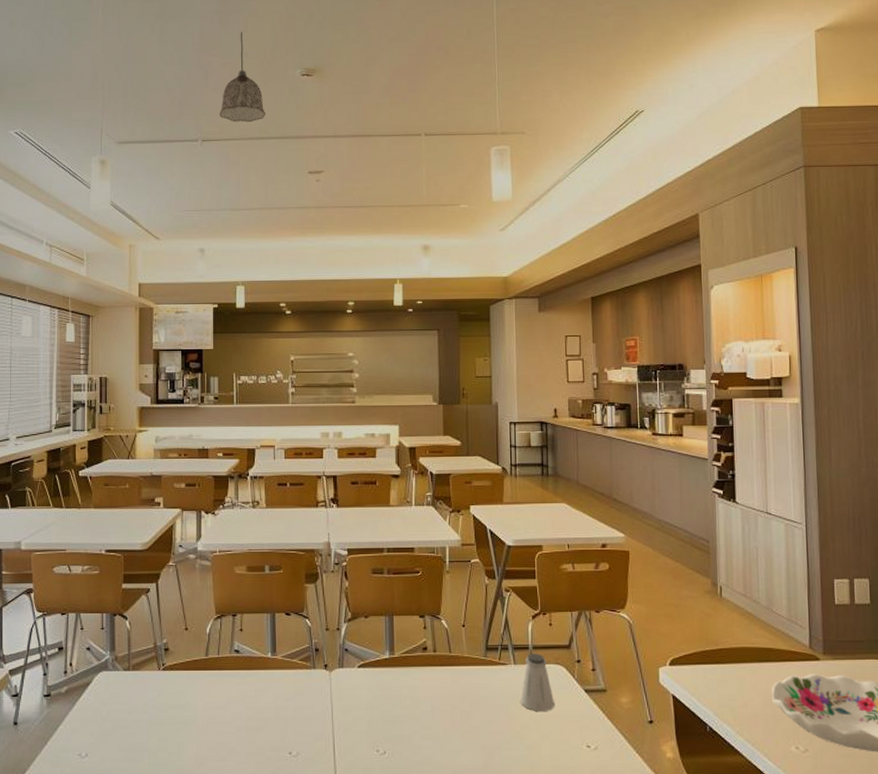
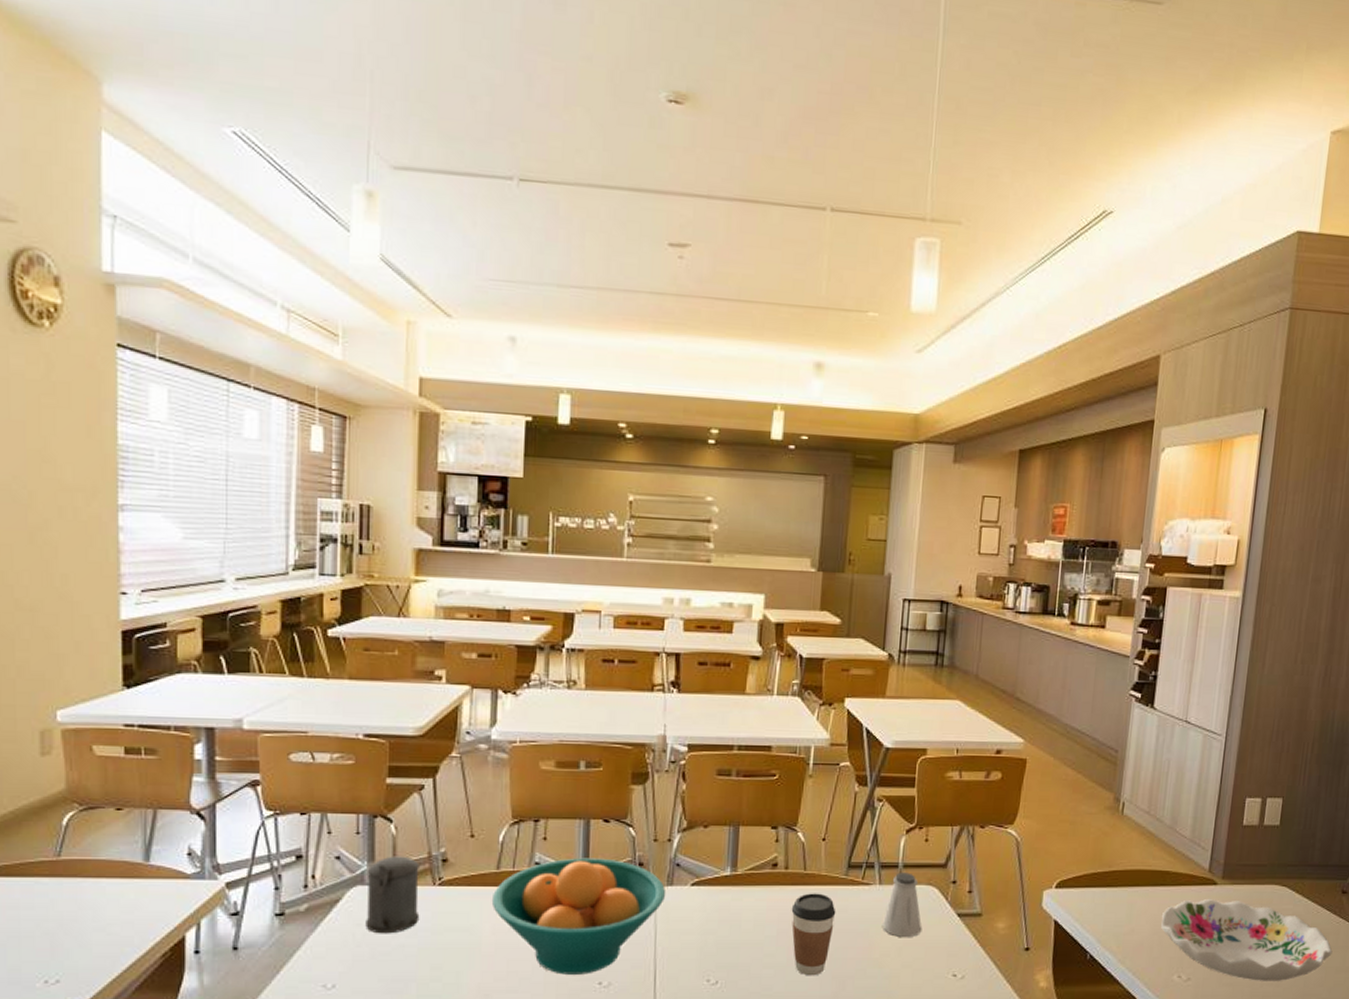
beer stein: none [109,646,149,711] -> present [365,856,420,934]
fruit bowl: none [202,645,339,745] -> present [491,858,666,975]
pendant lamp: present [220,31,265,122] -> none [546,21,613,161]
coffee cup: none [442,673,480,747] -> present [791,893,836,976]

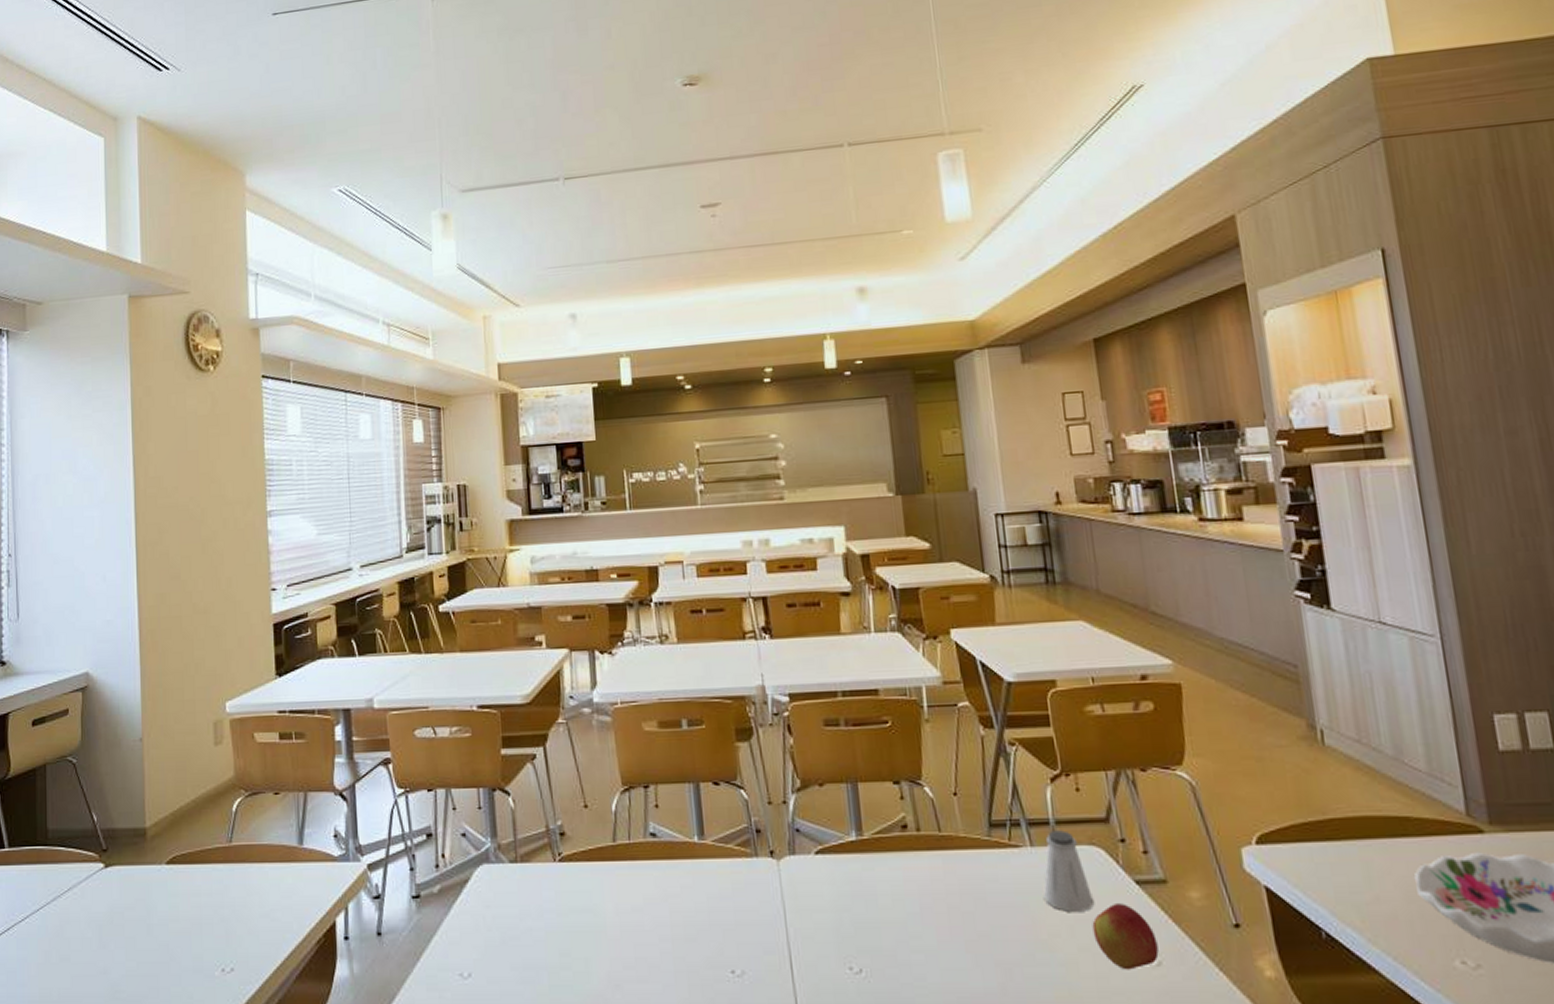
beer stein: present [365,856,420,934] -> none [490,830,544,916]
fruit bowl: present [491,858,666,975] -> none [611,825,790,961]
coffee cup: present [791,893,836,976] -> none [931,859,986,963]
apple: none [916,931,965,982] -> present [1092,904,1159,970]

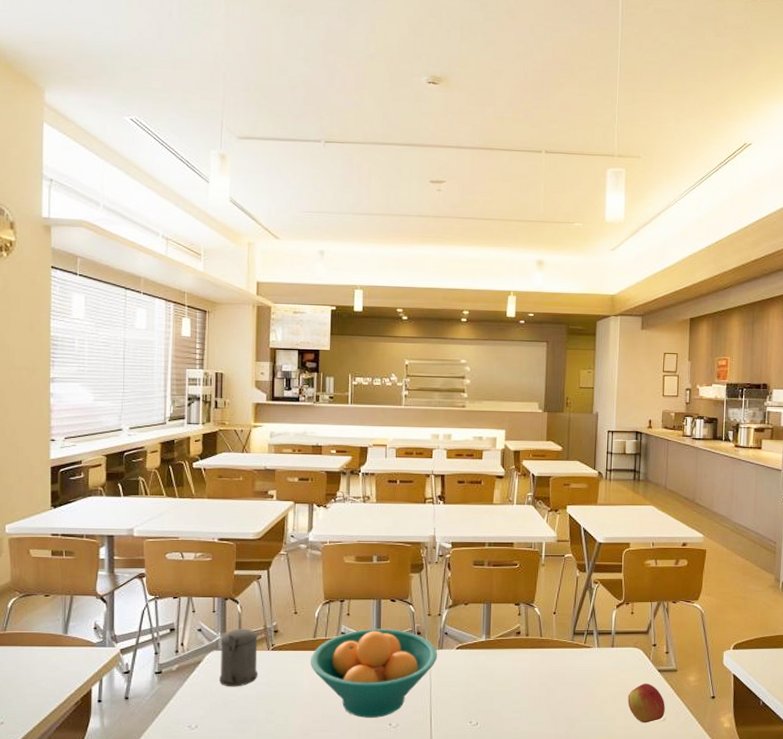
beer stein: none [490,830,544,916] -> present [219,628,258,687]
fruit bowl: none [611,825,790,961] -> present [310,629,438,718]
saltshaker: present [1042,830,1095,912] -> none [600,638,632,688]

